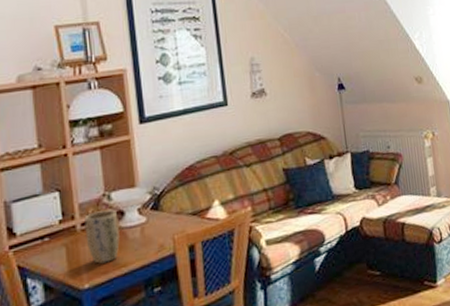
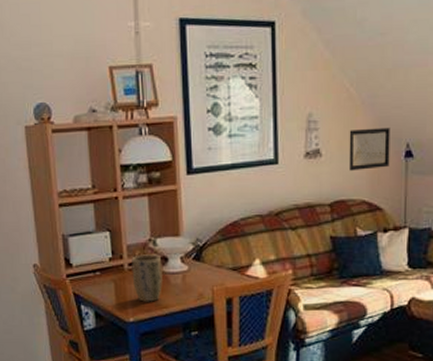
wall art: none [288,65,327,107] -> present [348,127,390,171]

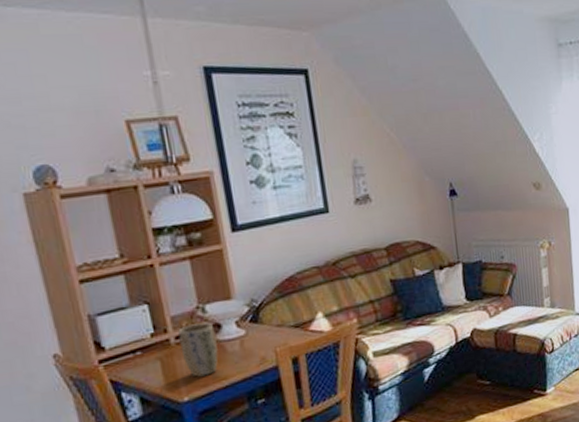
wall art: present [348,127,390,171] -> none [395,169,437,214]

